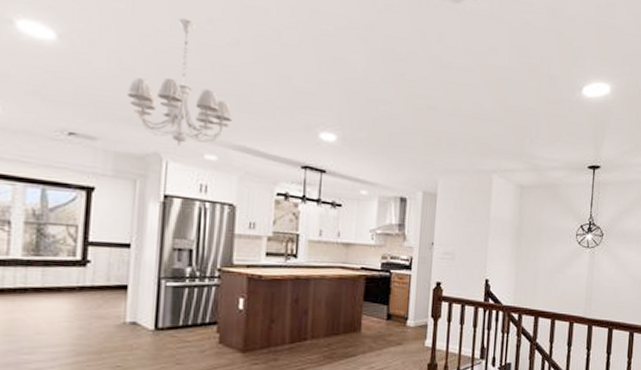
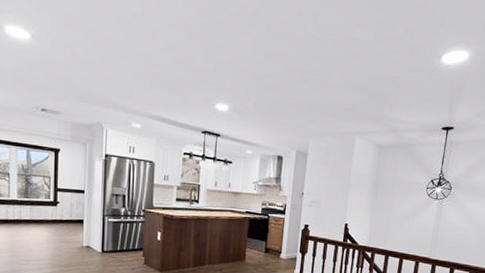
chandelier: present [126,18,233,146] -> none [77,15,152,117]

